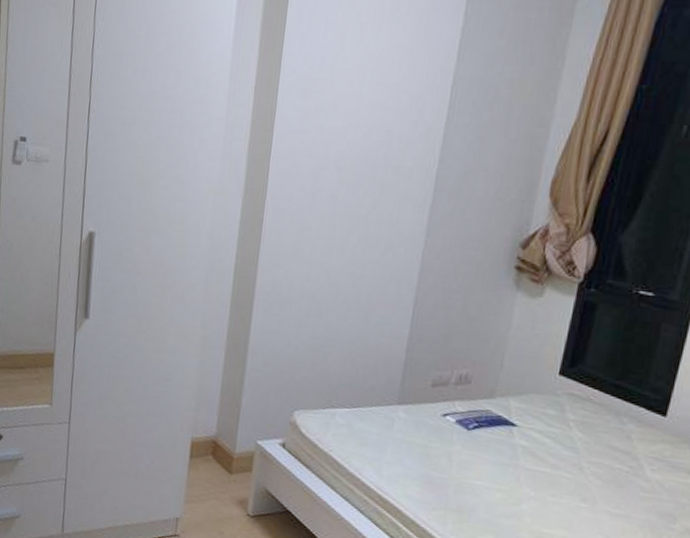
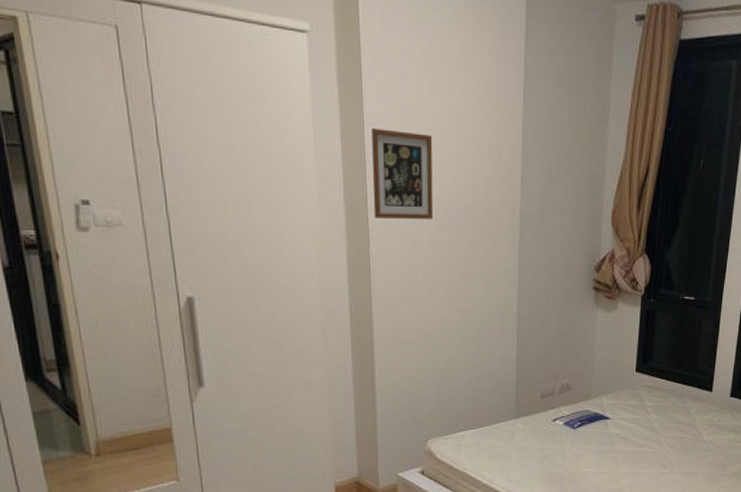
picture frame: none [275,79,350,175] -> present [371,128,434,219]

